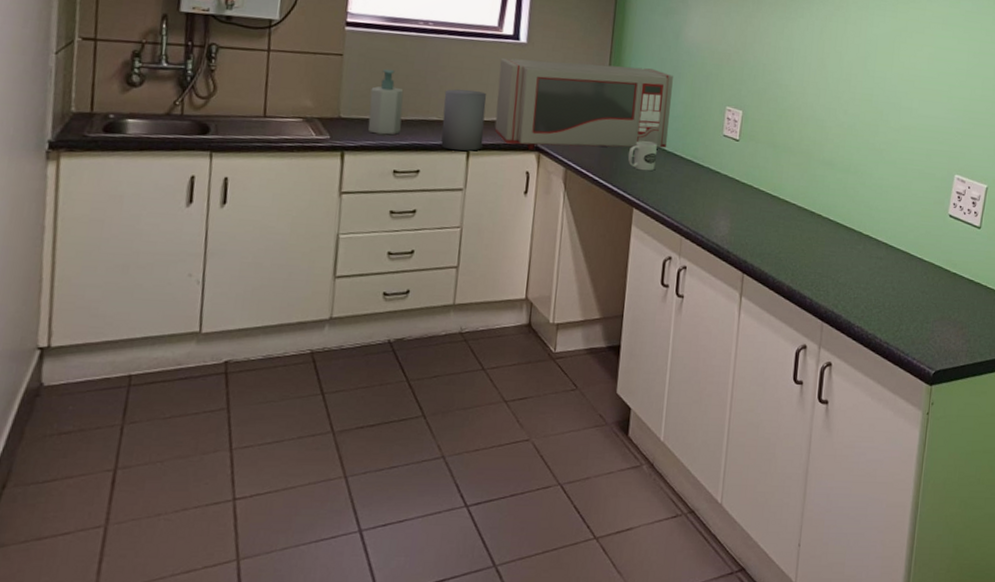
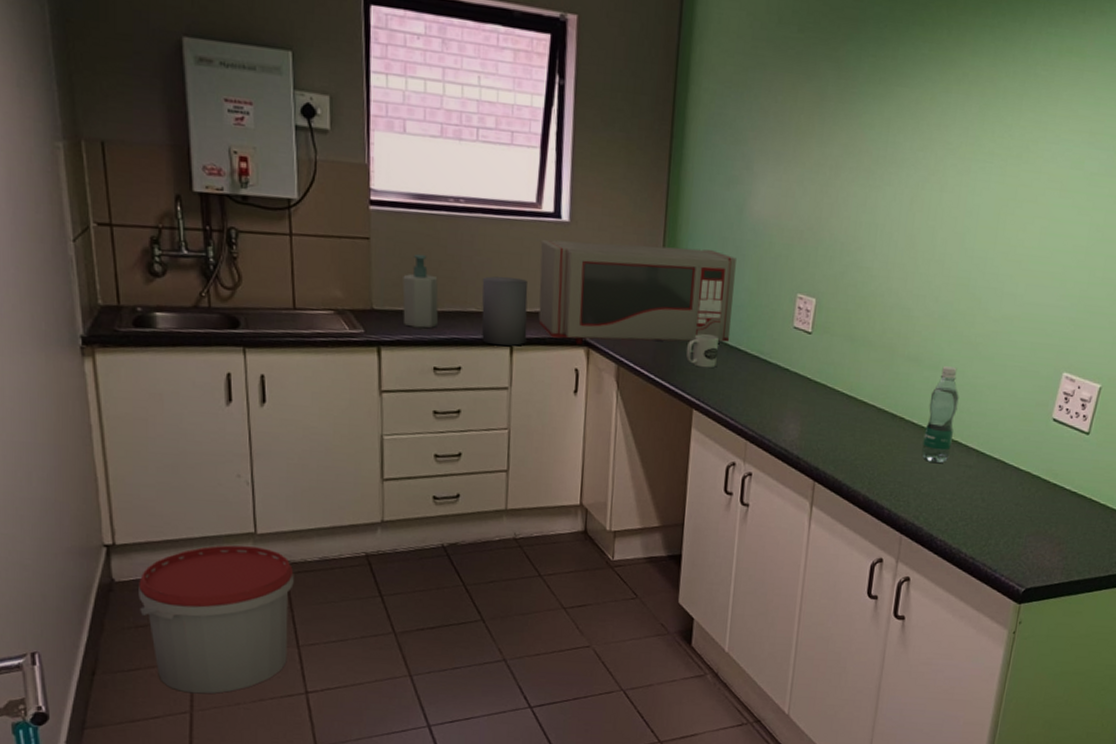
bucket: none [66,345,235,505] -> present [139,545,294,694]
bottle: none [838,169,868,256] -> present [921,366,959,464]

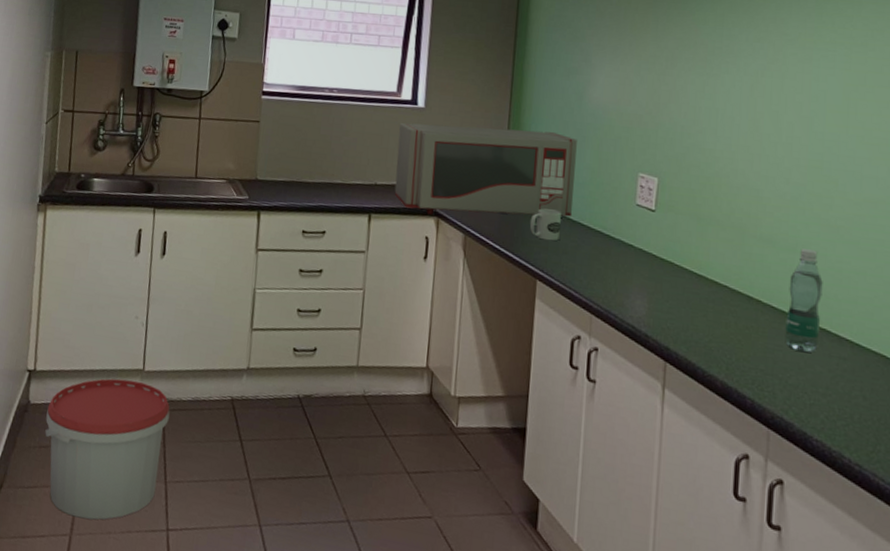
soap bottle: present [402,253,439,329] -> none [280,134,312,197]
canister: present [481,276,528,347] -> none [344,153,387,215]

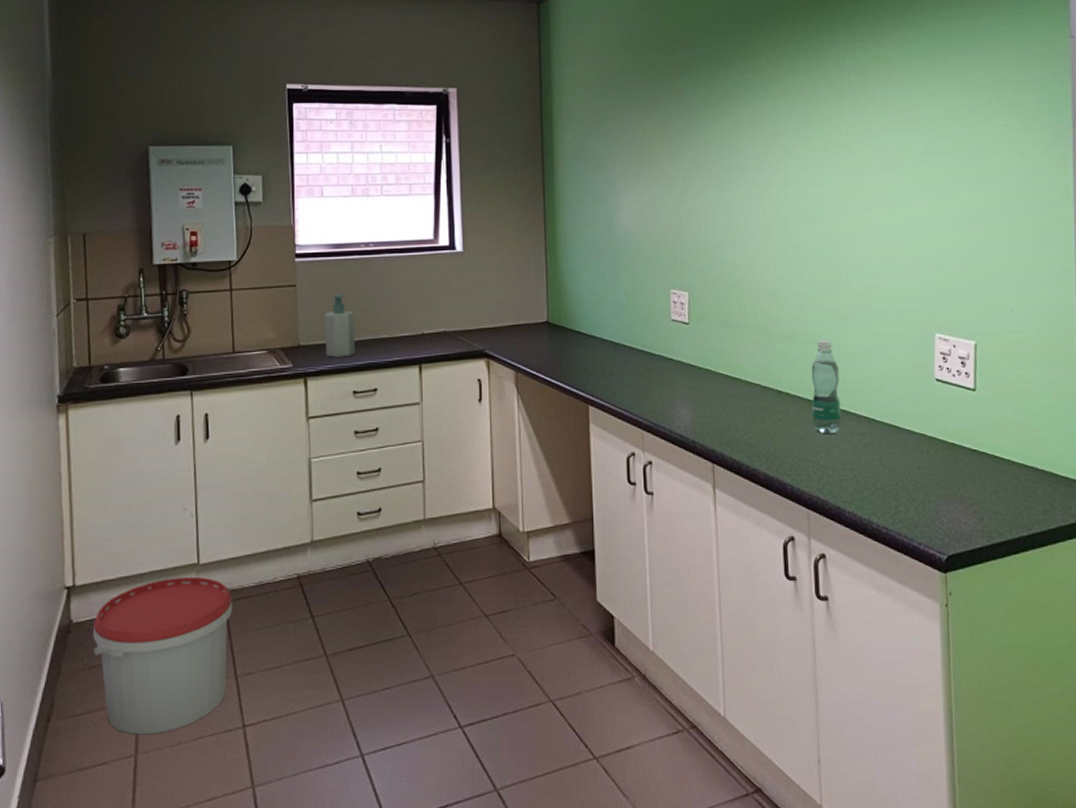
soap bottle: none [280,134,312,197] -> present [324,293,355,358]
microwave: present [394,122,577,217] -> none [439,261,615,357]
mug: present [530,208,561,241] -> none [577,335,605,366]

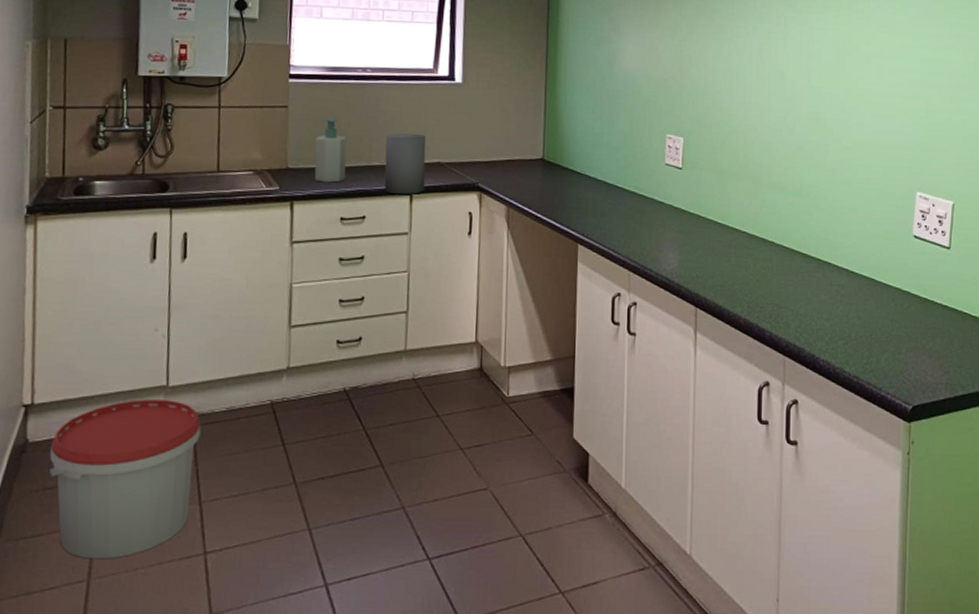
canister: none [391,304,433,366] -> present [384,133,426,195]
bottle: present [811,340,841,435] -> none [795,192,823,284]

